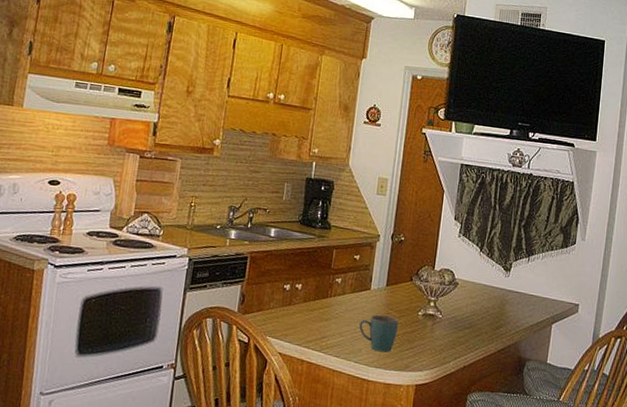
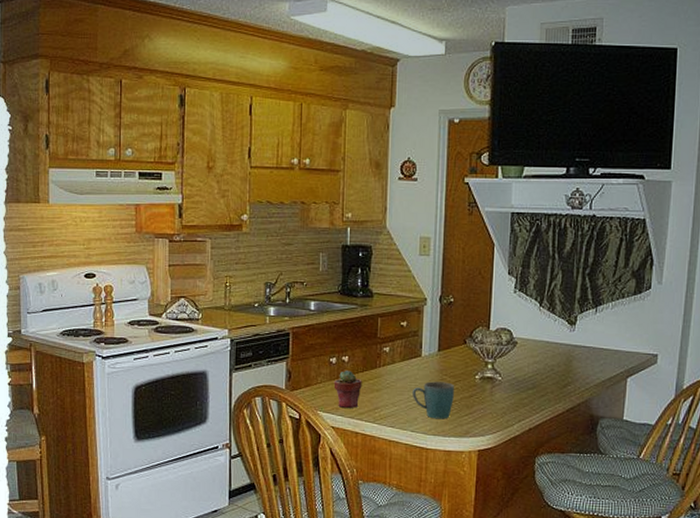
potted succulent: none [285,298,313,336] -> present [333,370,362,408]

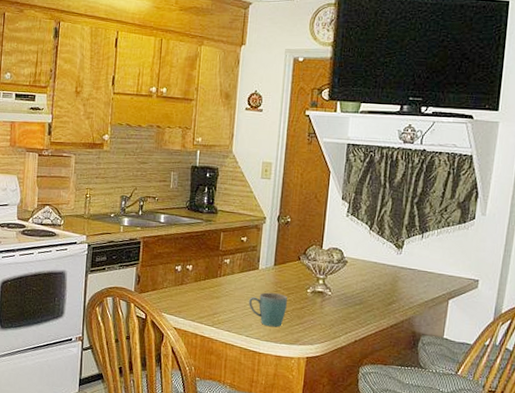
potted succulent: present [333,370,362,408] -> none [177,278,204,312]

